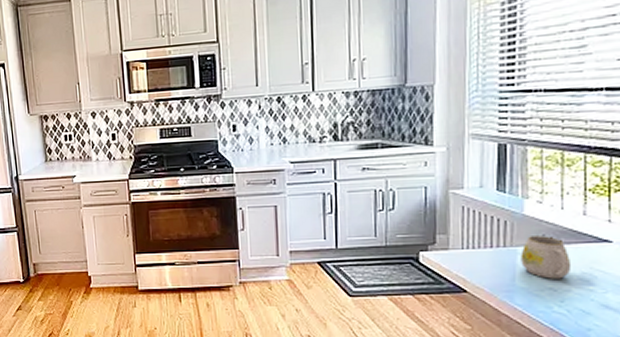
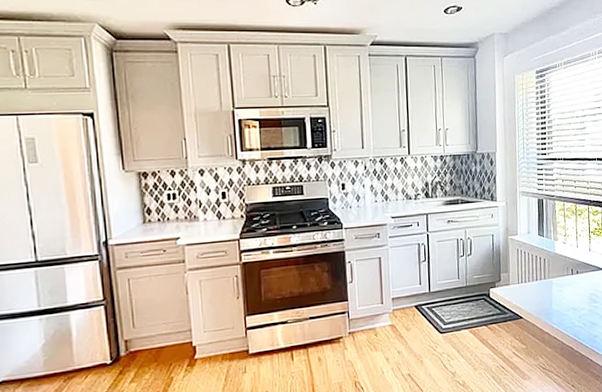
mug: present [520,236,572,279] -> none [554,268,585,301]

